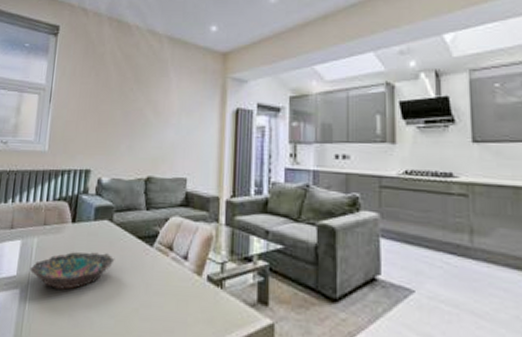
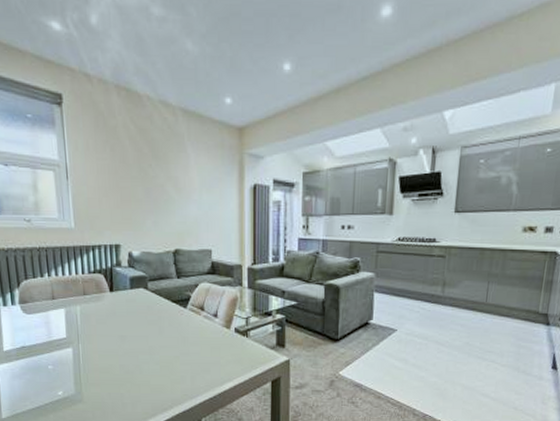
bowl: present [29,252,115,290] -> none [77,315,154,346]

